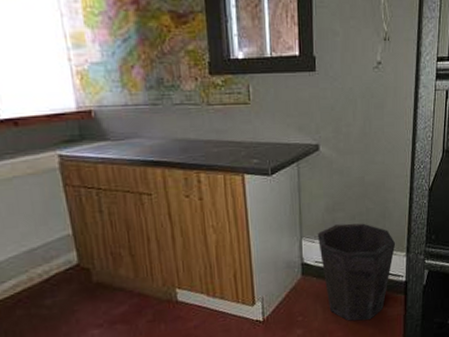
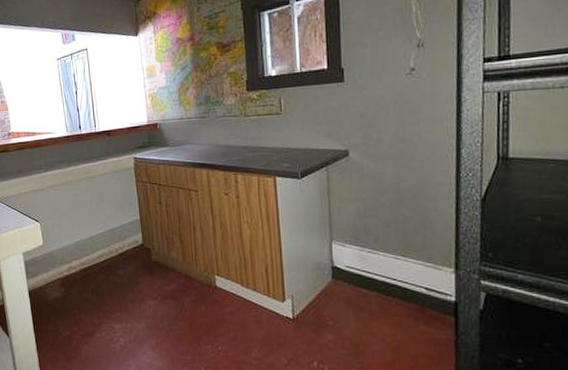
waste bin: present [317,223,396,321] -> none [348,230,441,339]

